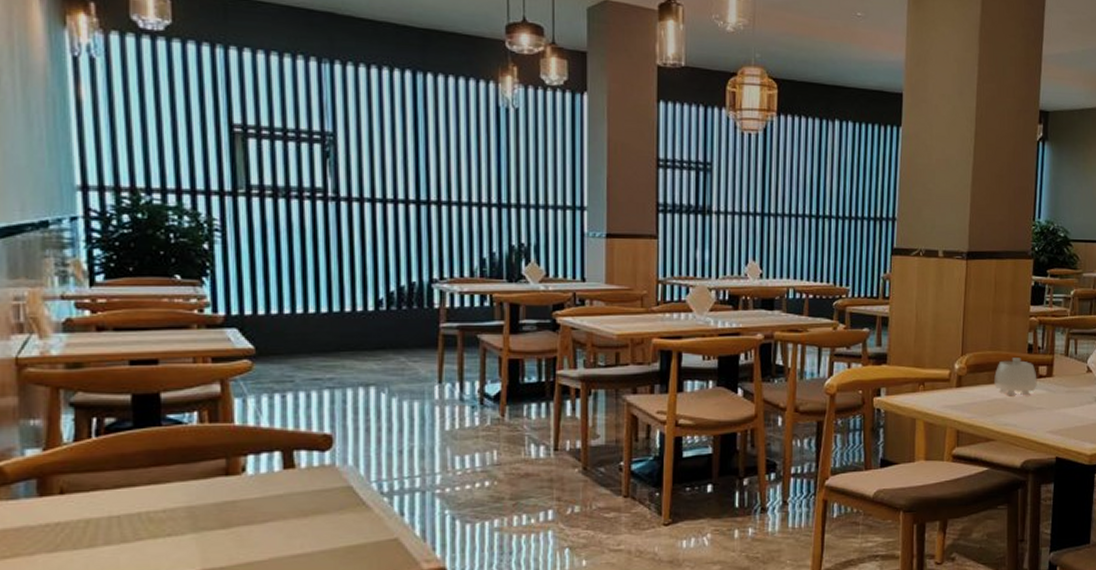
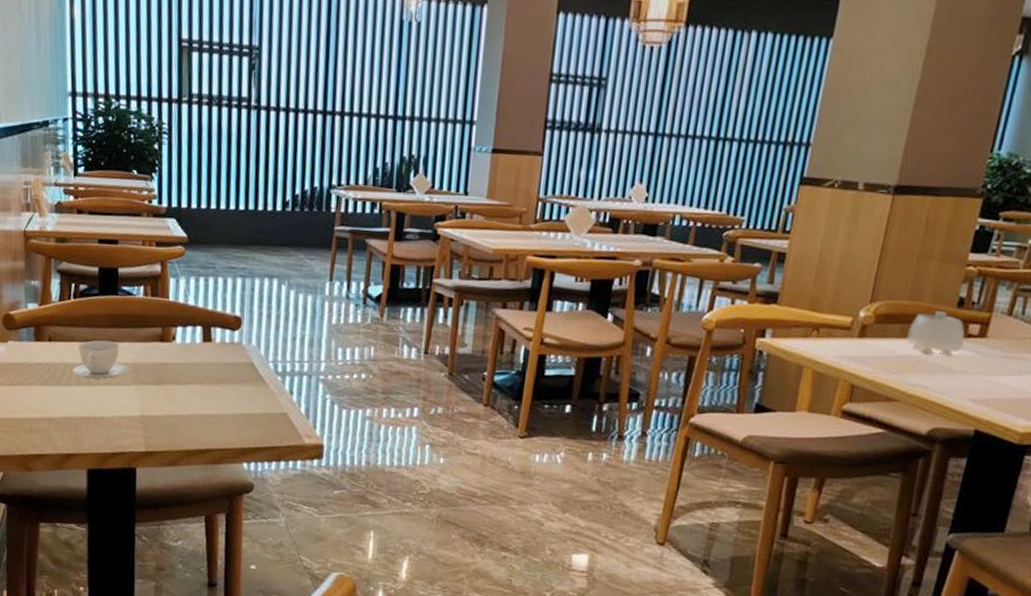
teacup: none [97,483,181,533] -> present [72,340,128,379]

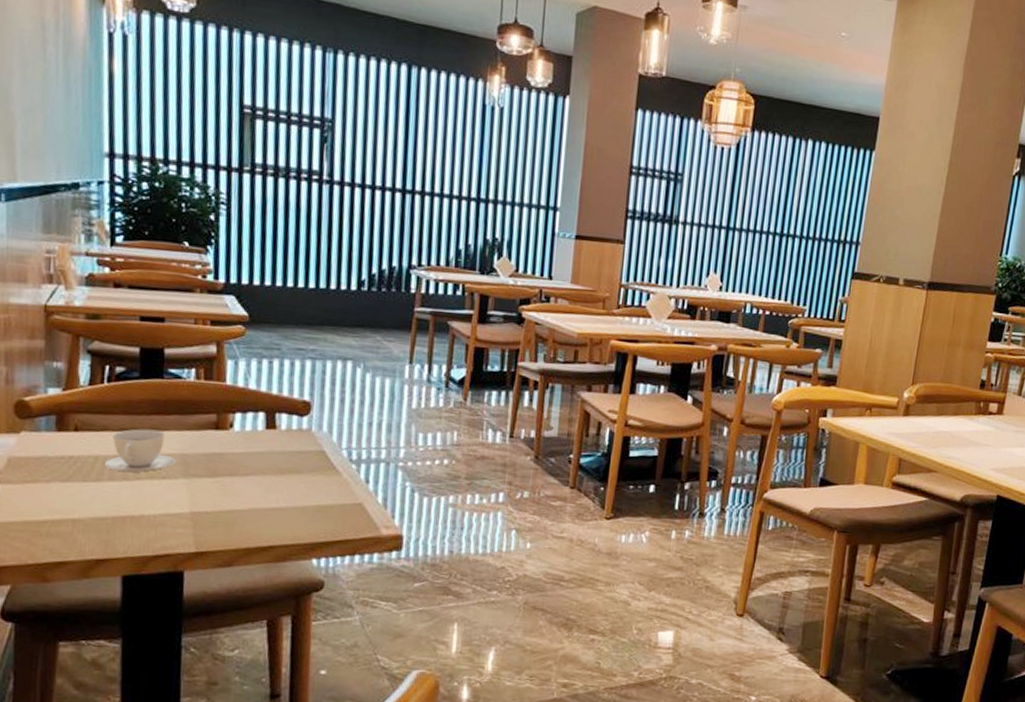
sugar bowl: present [906,311,965,357] -> none [941,392,987,432]

